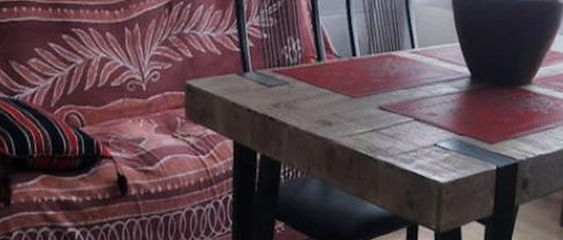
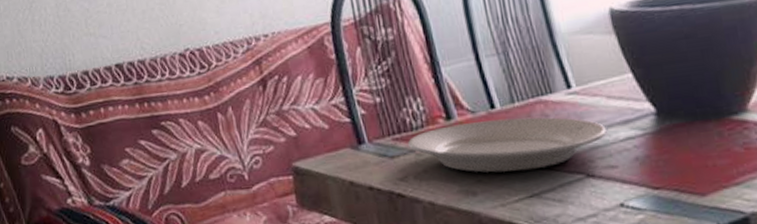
plate: none [284,66,434,110] -> present [408,117,607,173]

